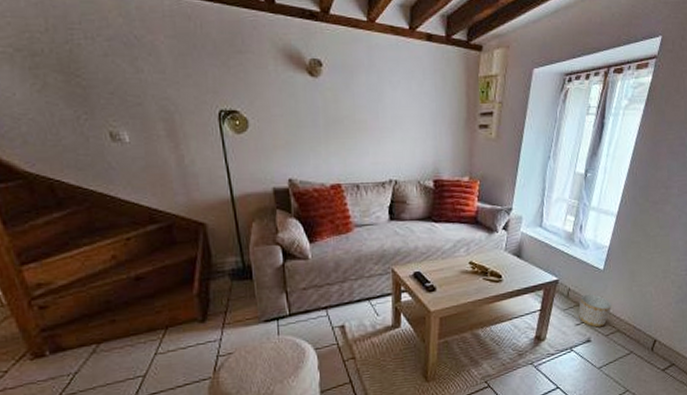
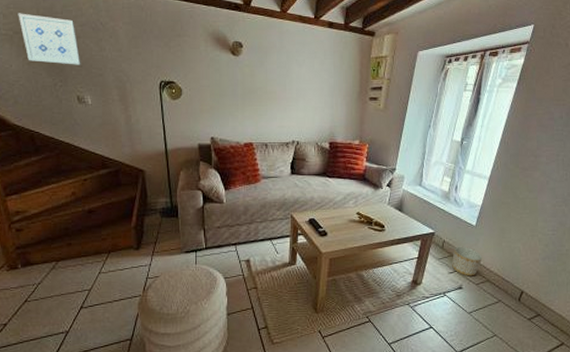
wall art: none [18,23,112,92] -> present [18,13,81,65]

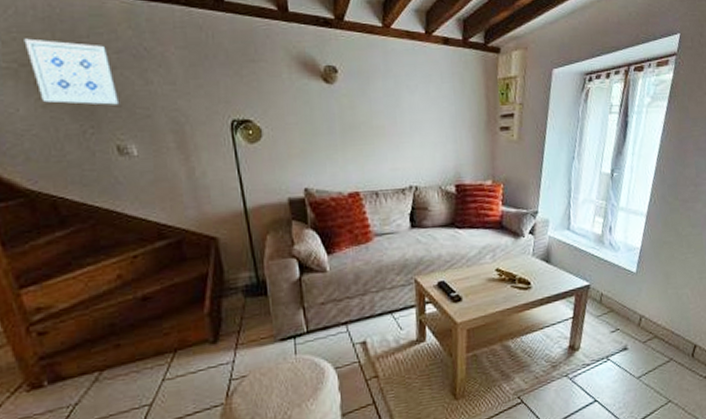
planter: present [451,246,483,277] -> none [612,298,648,334]

